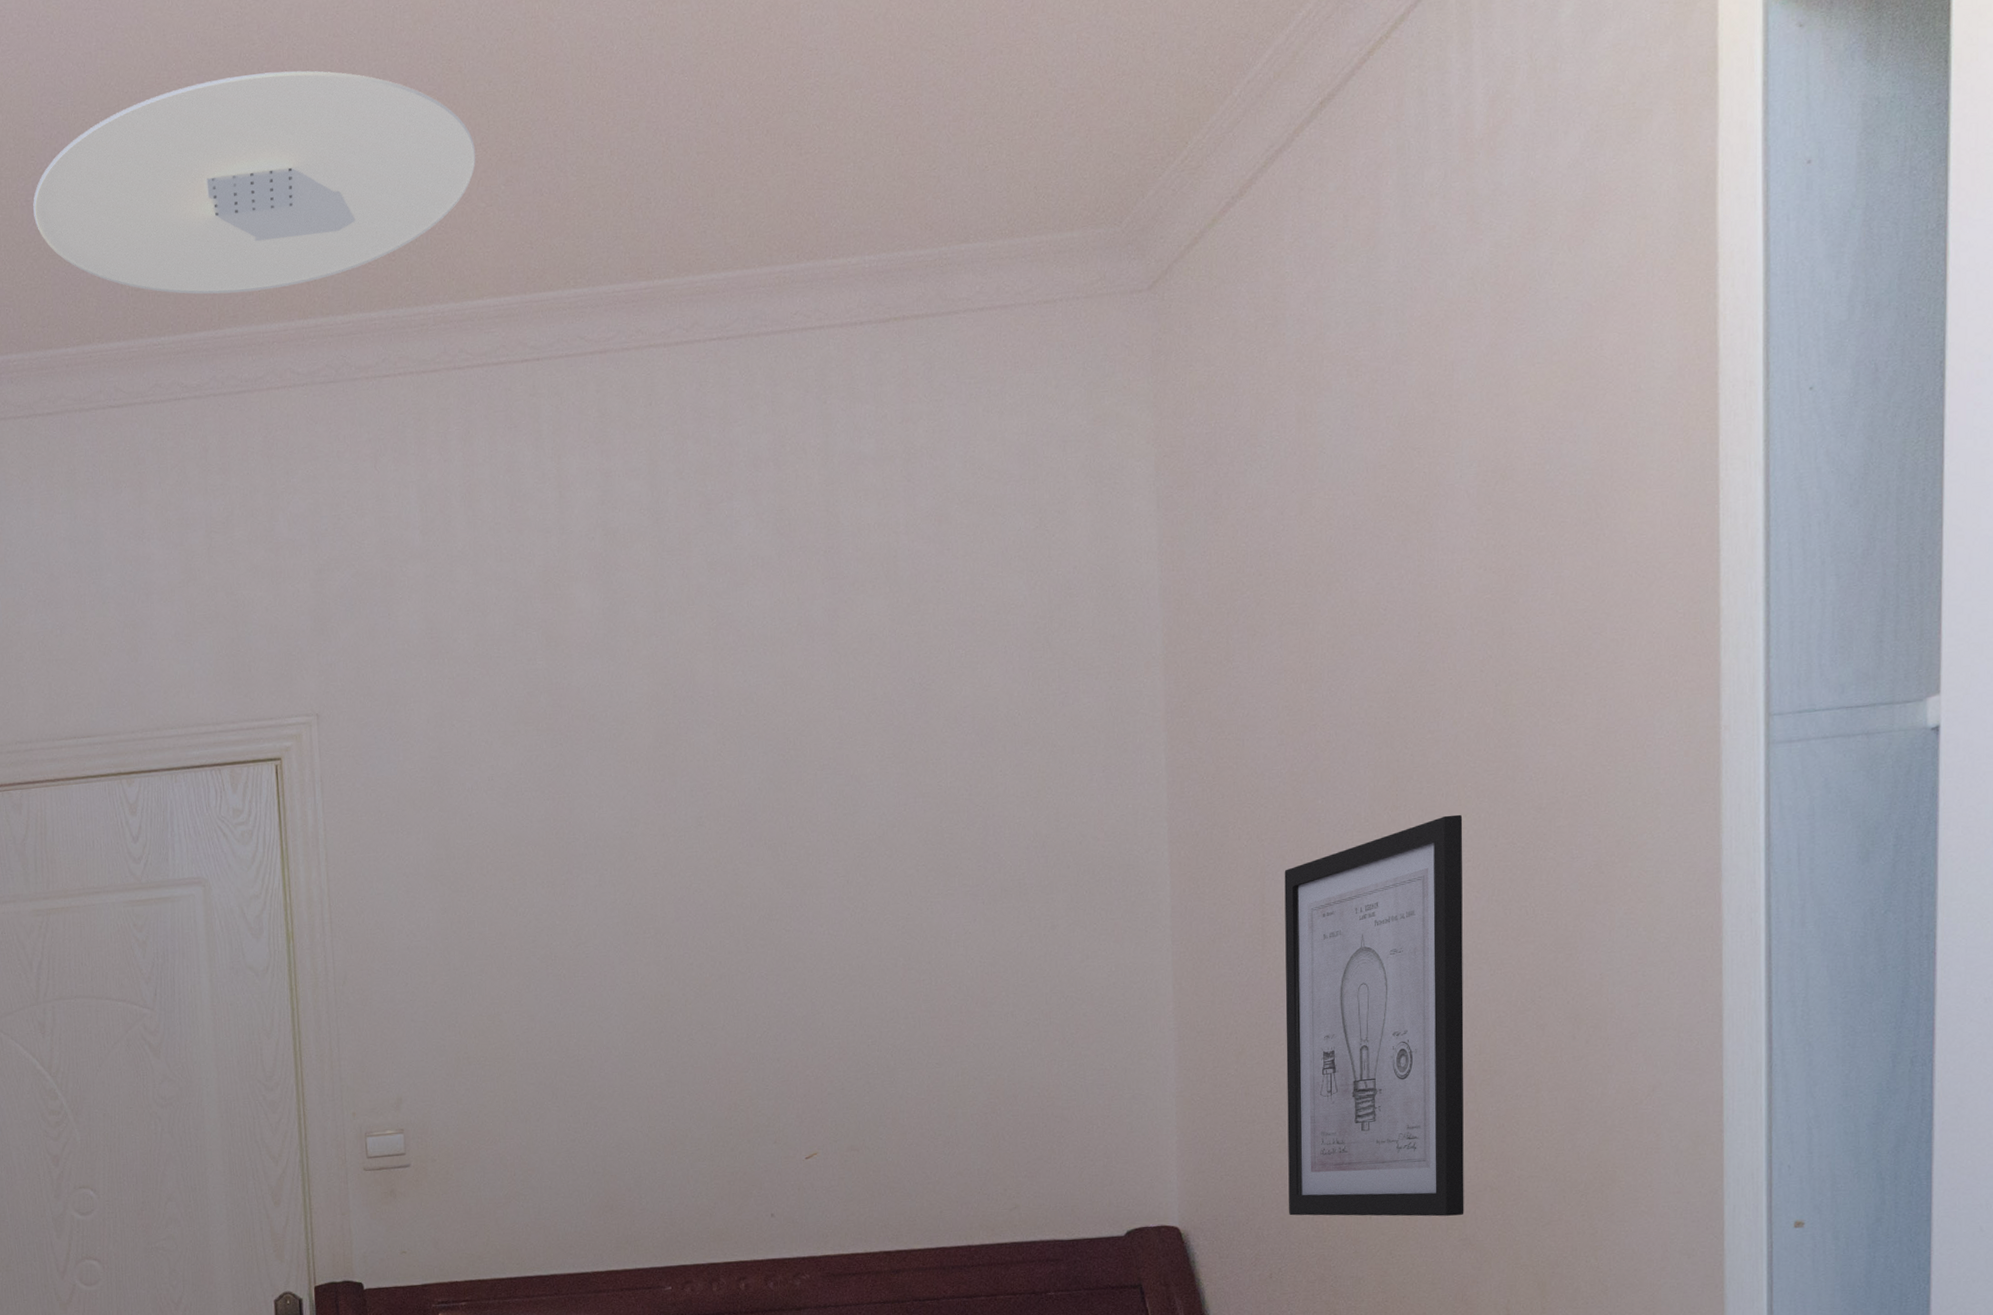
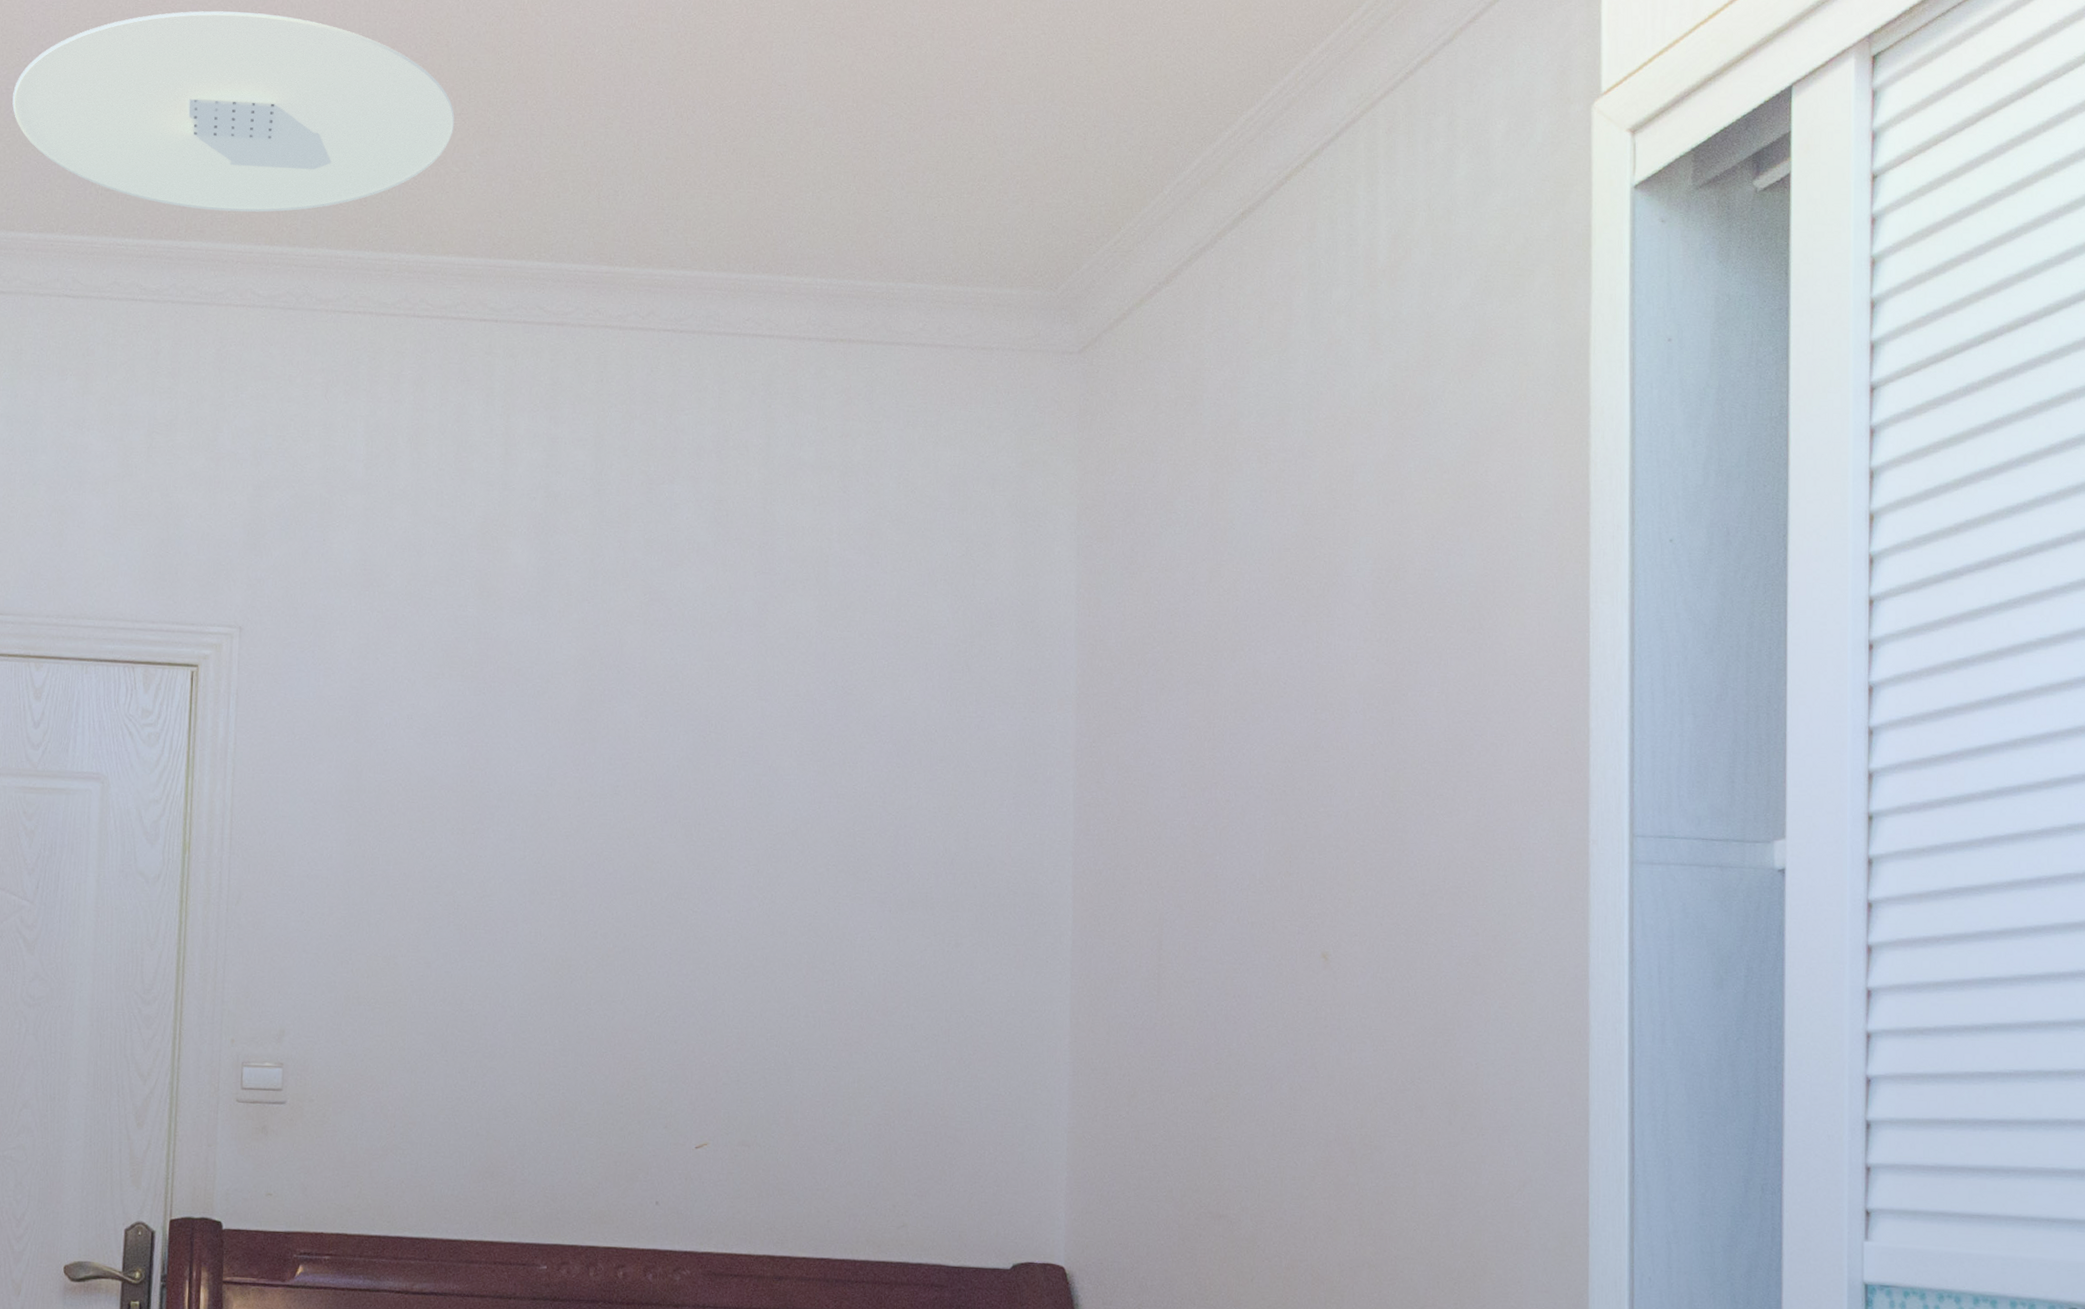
wall art: present [1284,814,1464,1217] -> none [1173,888,1351,1289]

